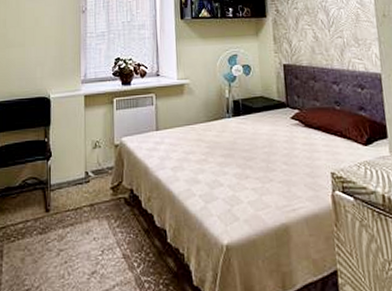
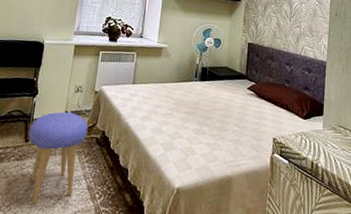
stool: none [48,173,114,281] -> present [28,112,88,204]

